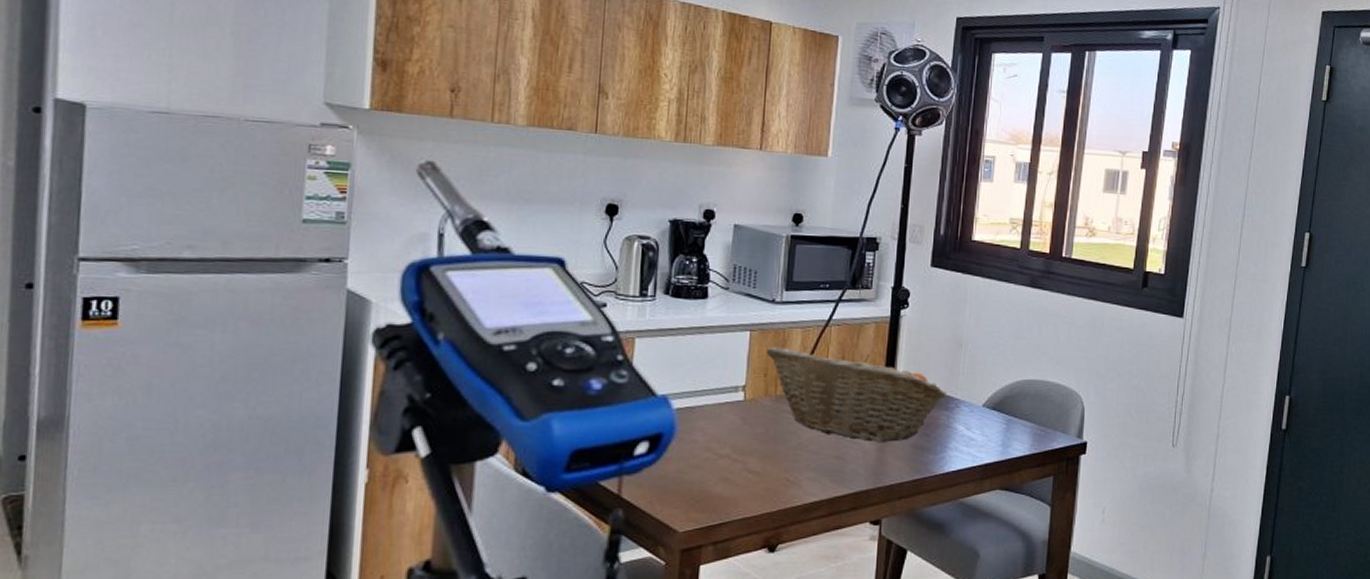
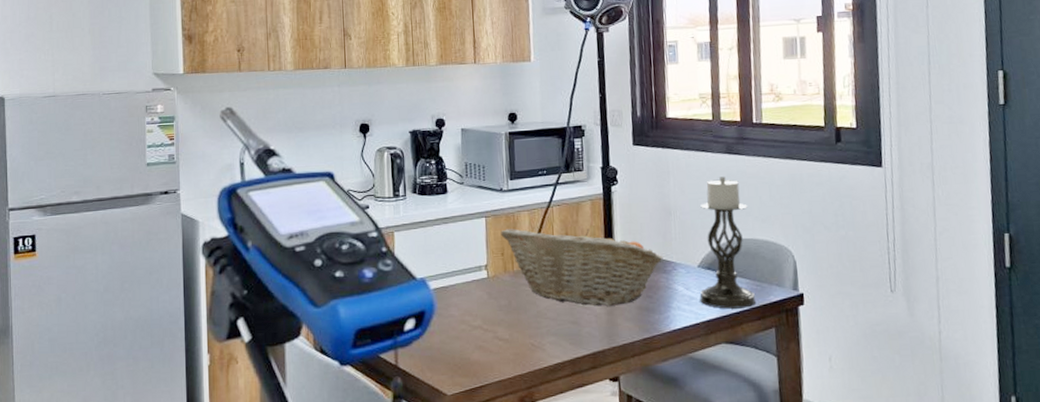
candle holder: none [980,311,1044,454] -> present [700,176,756,309]

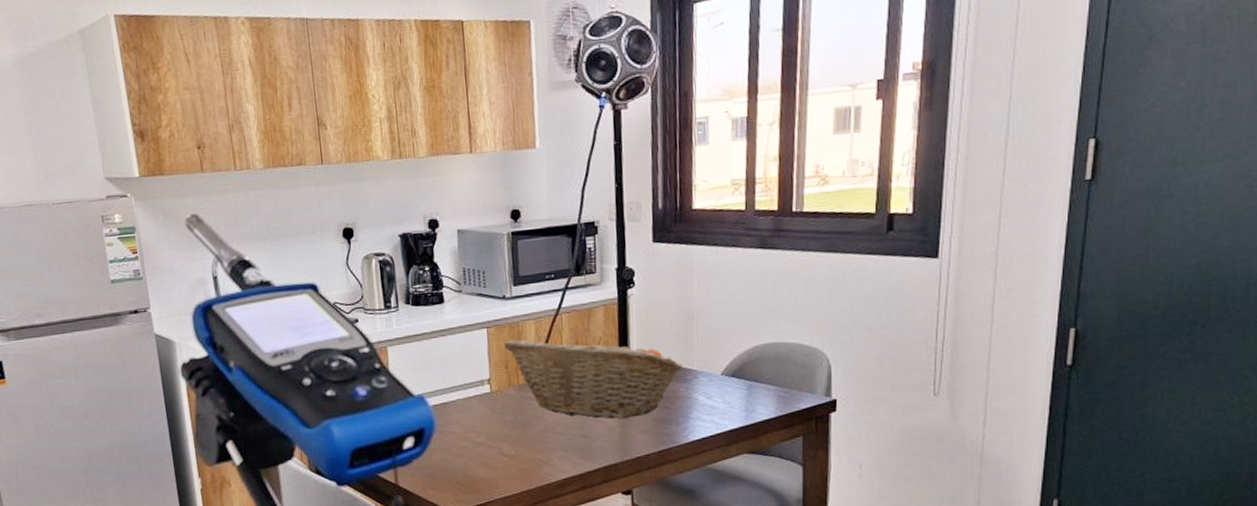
candle holder: present [700,176,756,309] -> none [722,274,783,418]

